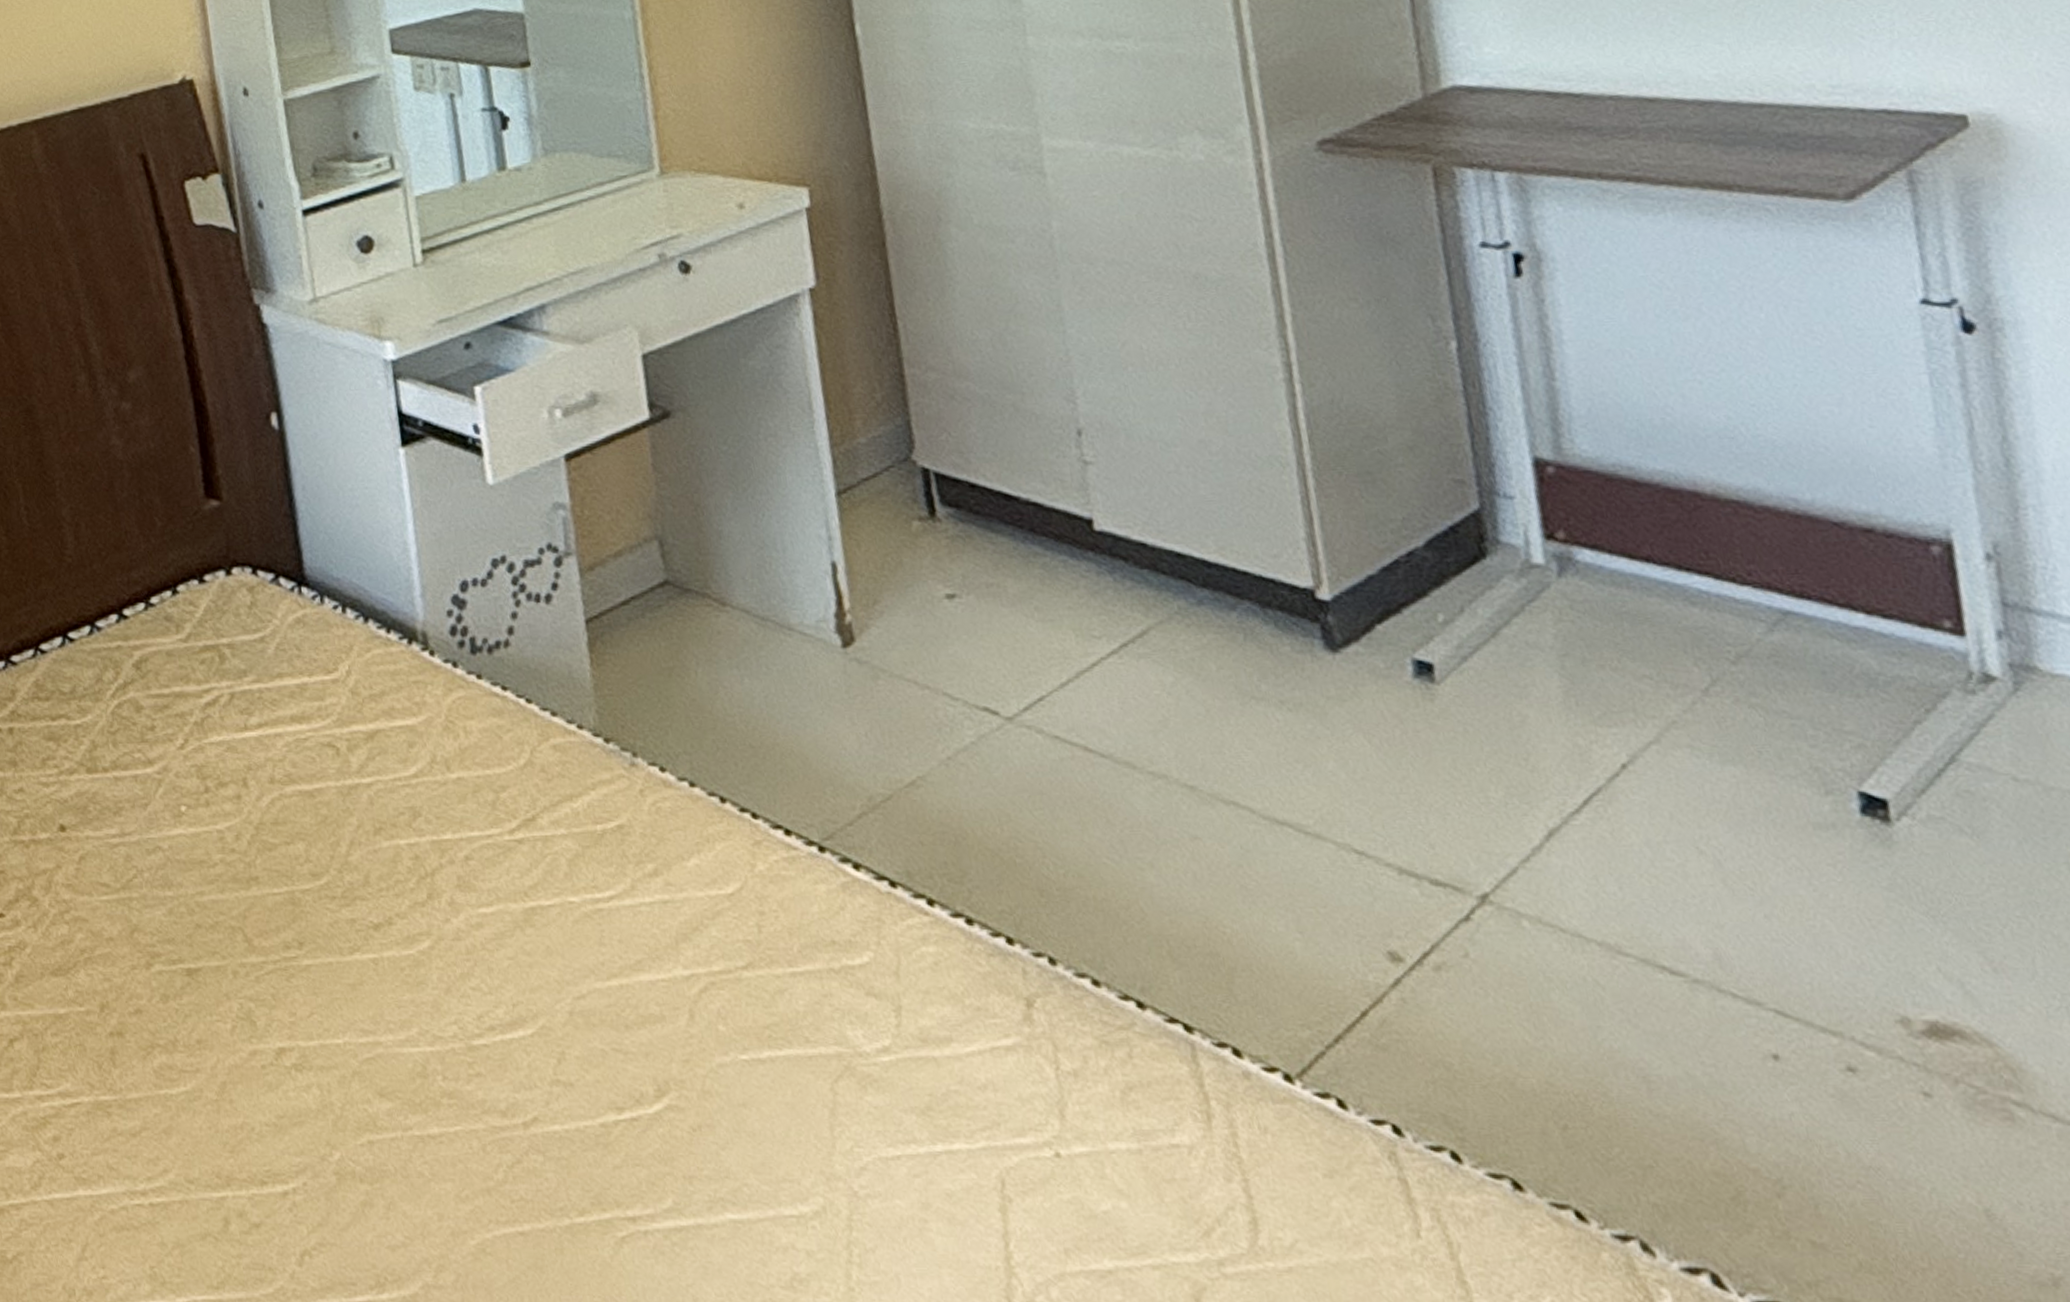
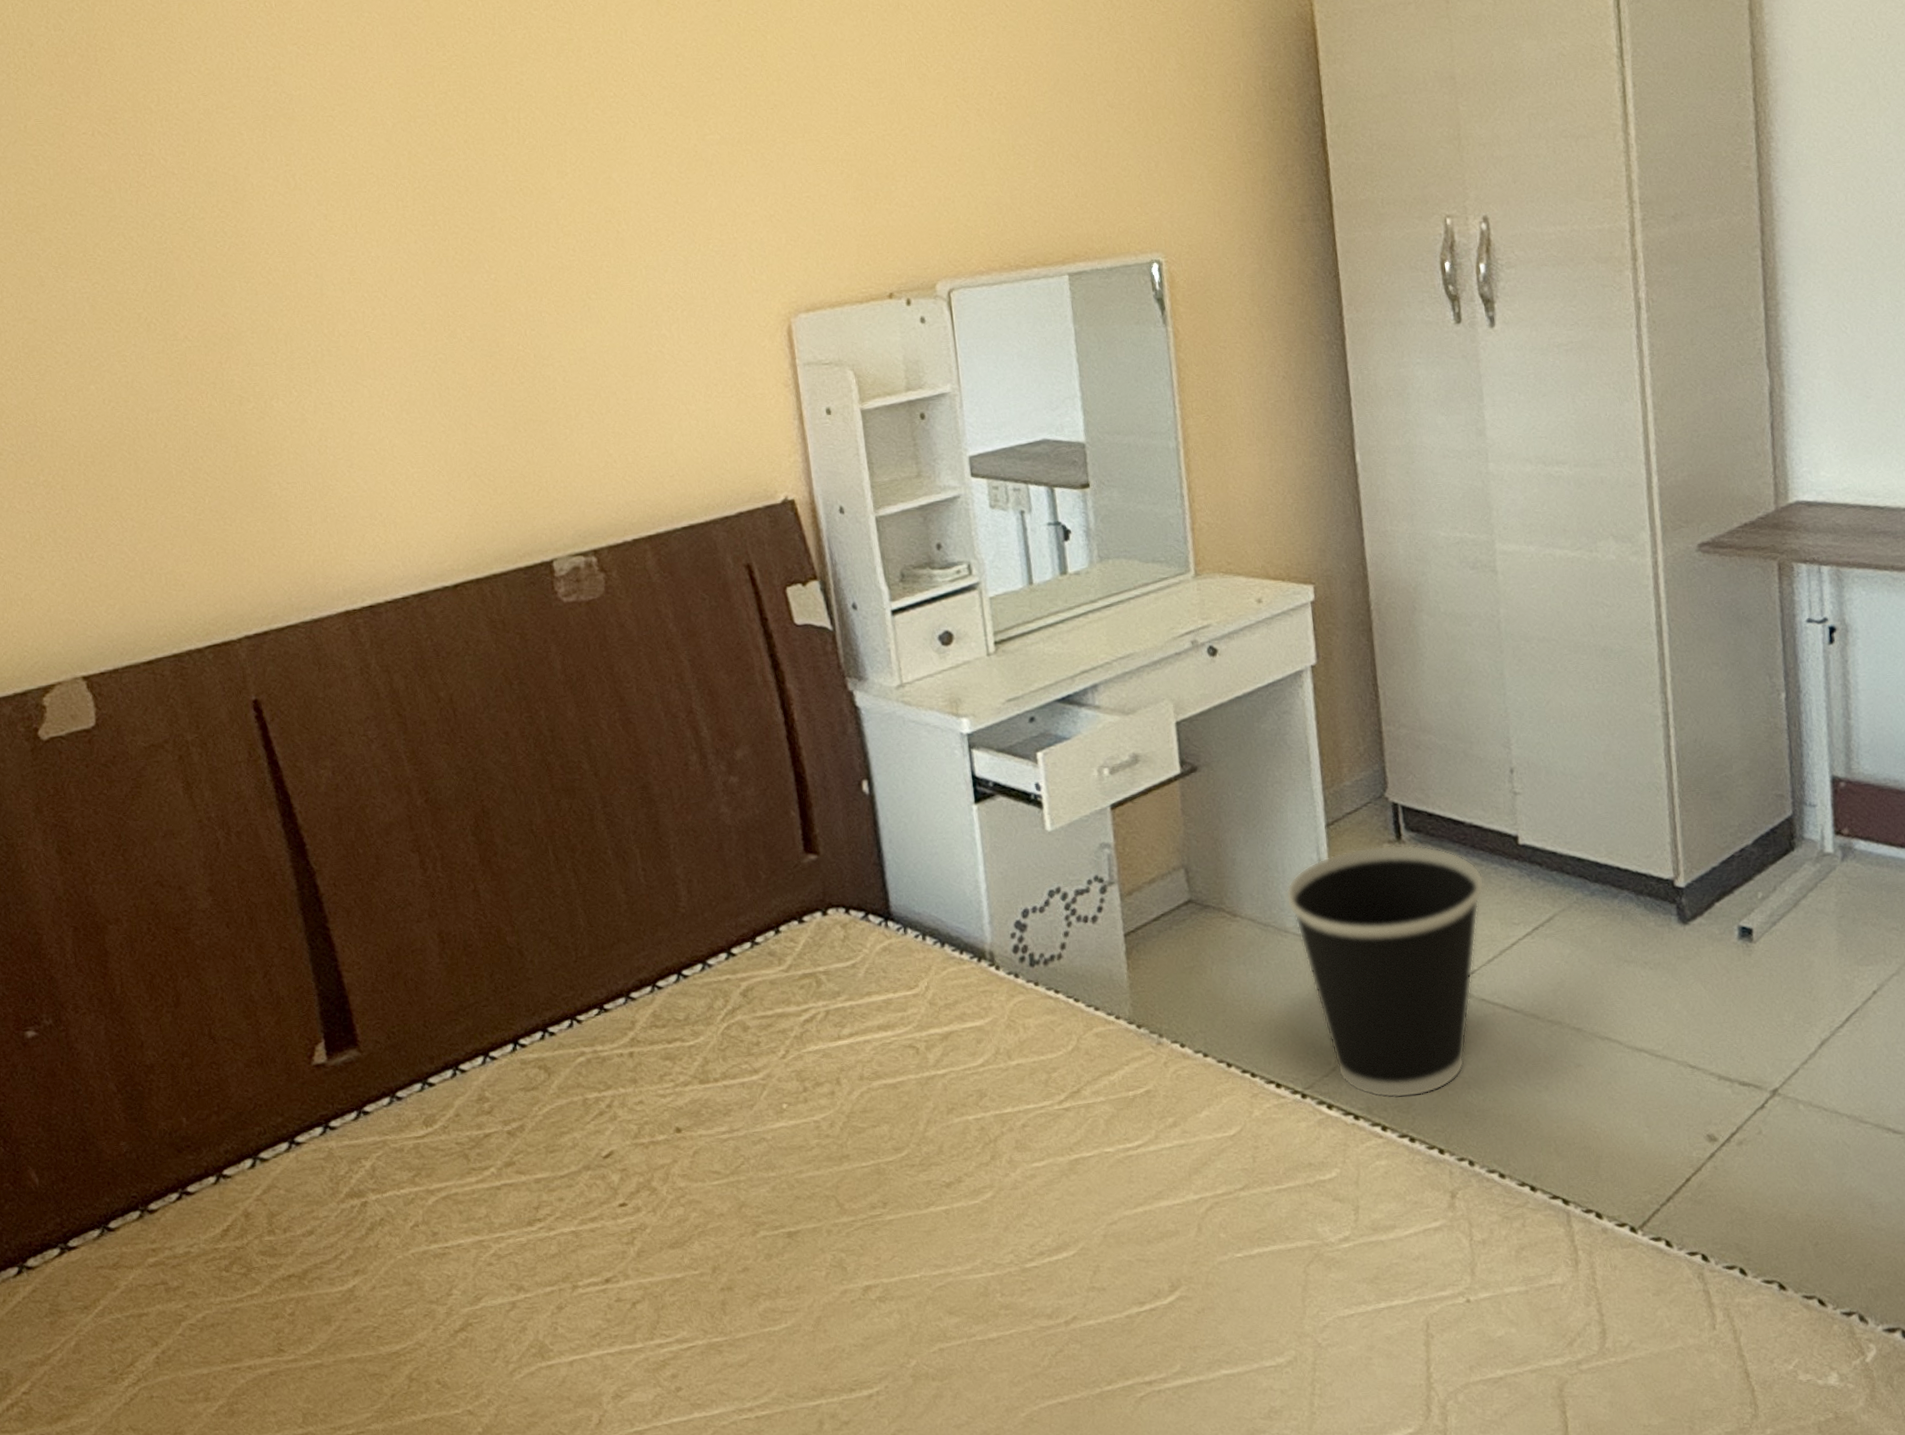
wastebasket: none [787,522,1051,863] -> present [1285,844,1485,1099]

